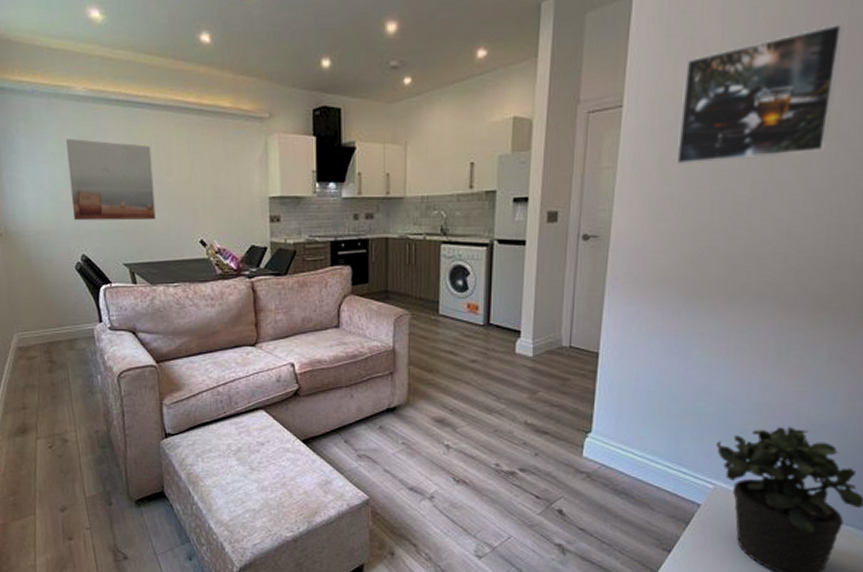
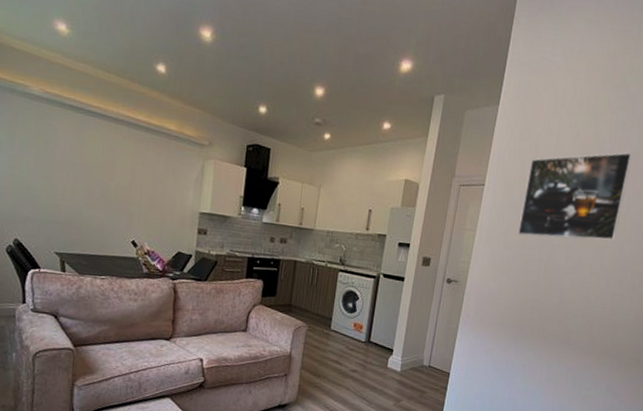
wall art: present [66,138,156,221] -> none [11,130,98,217]

